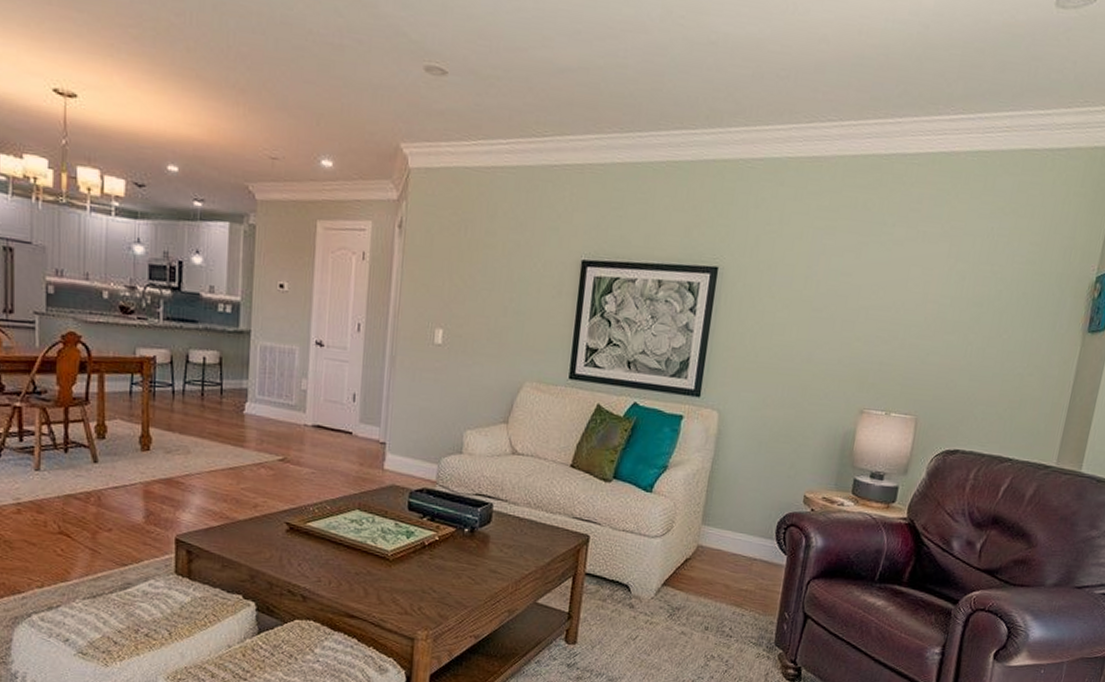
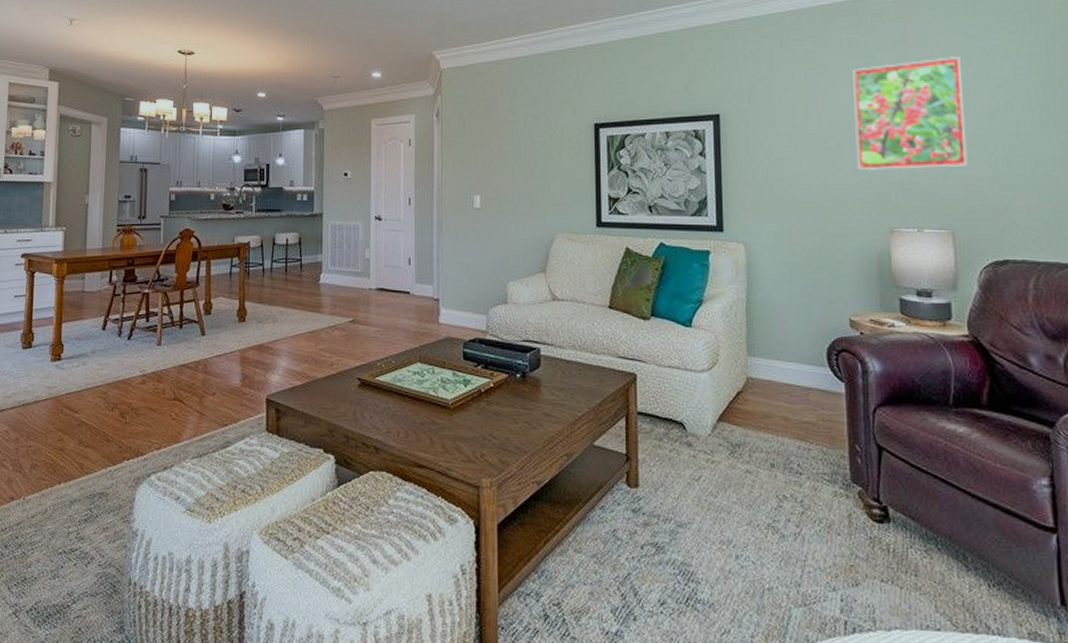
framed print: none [844,234,967,353] -> present [852,57,968,170]

